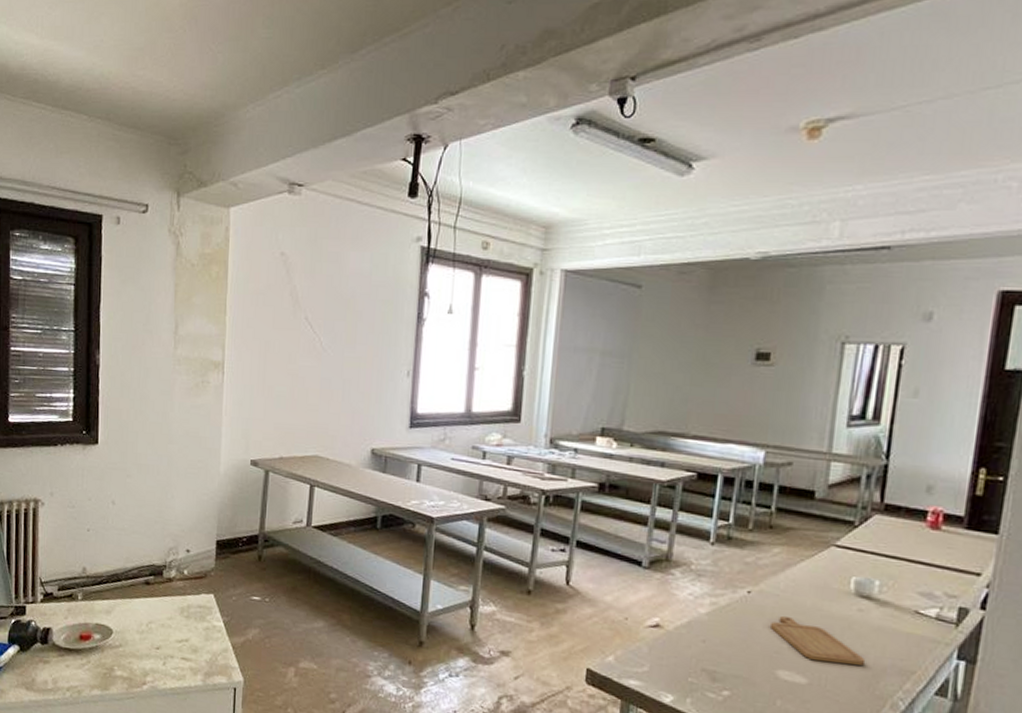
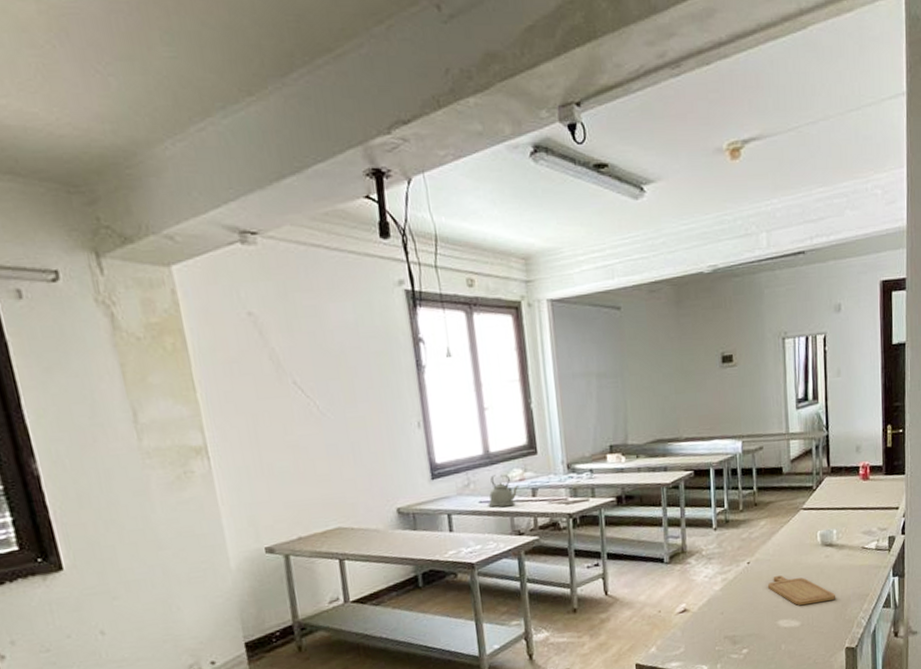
kettle: none [459,435,495,470] -> present [488,474,519,508]

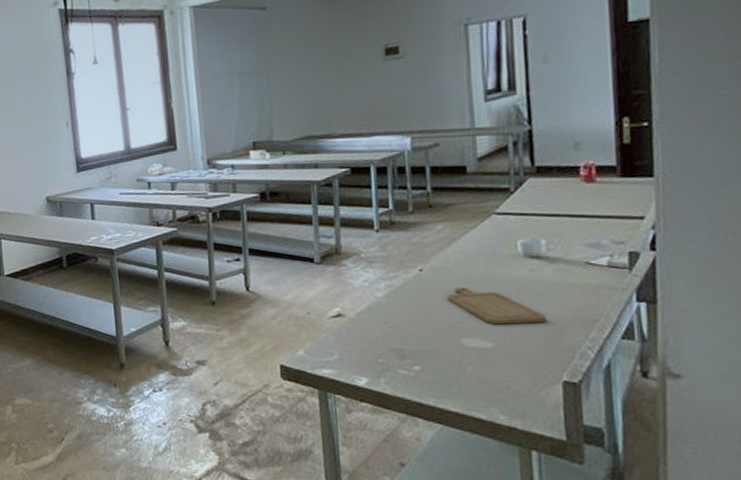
kettle: present [488,474,519,508] -> none [128,168,159,200]

